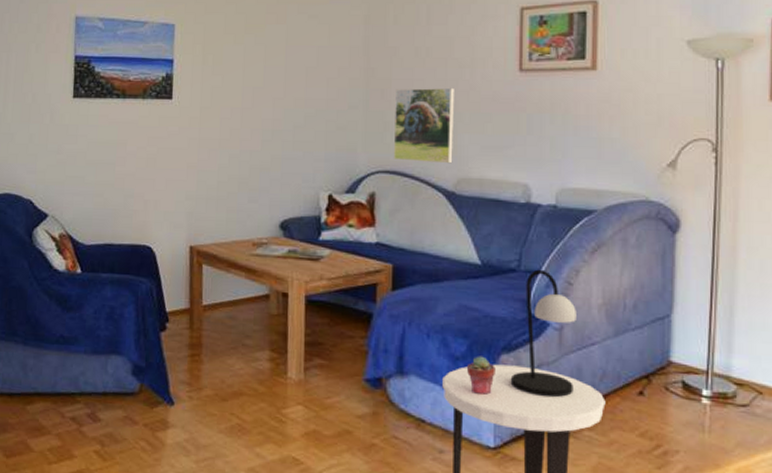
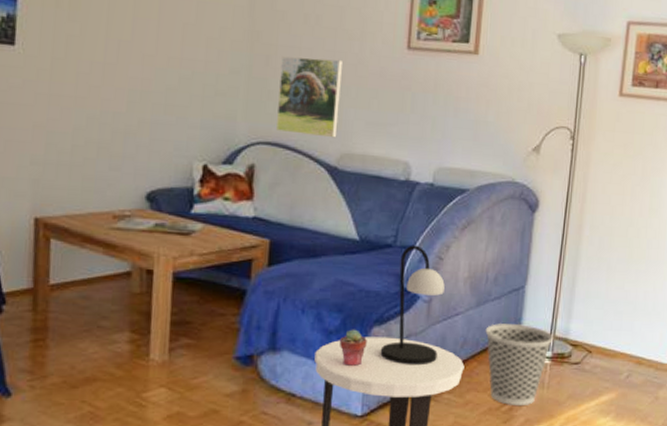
wastebasket: none [627,355,712,451] -> present [485,323,554,406]

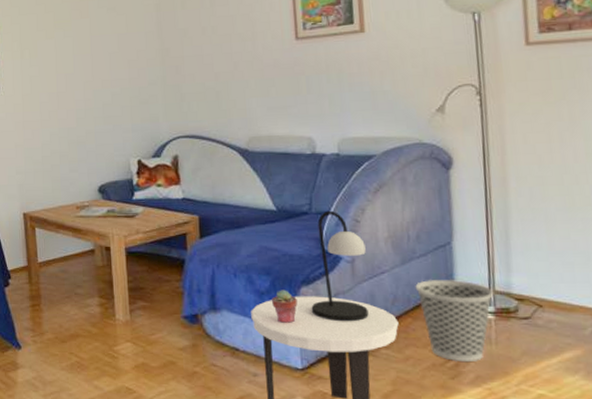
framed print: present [275,56,342,138] -> none [188,59,244,126]

